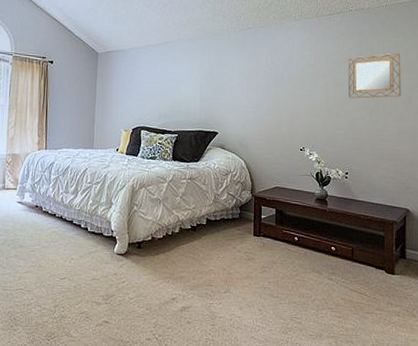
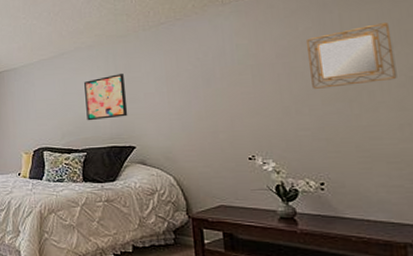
wall art: none [181,67,216,106] -> present [84,74,128,121]

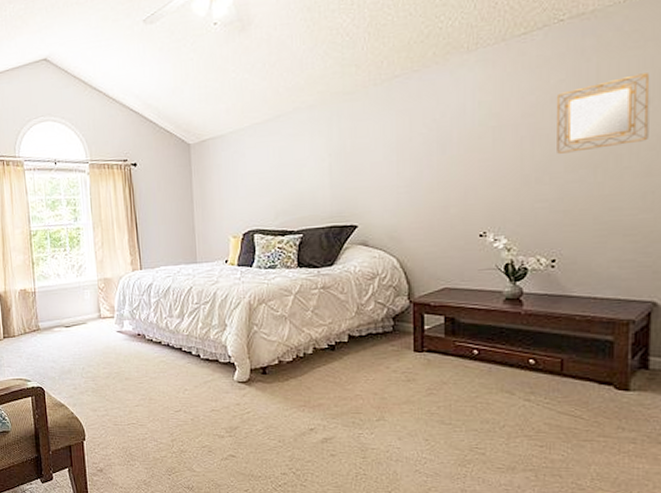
wall art: present [84,74,128,121] -> none [303,140,351,198]

